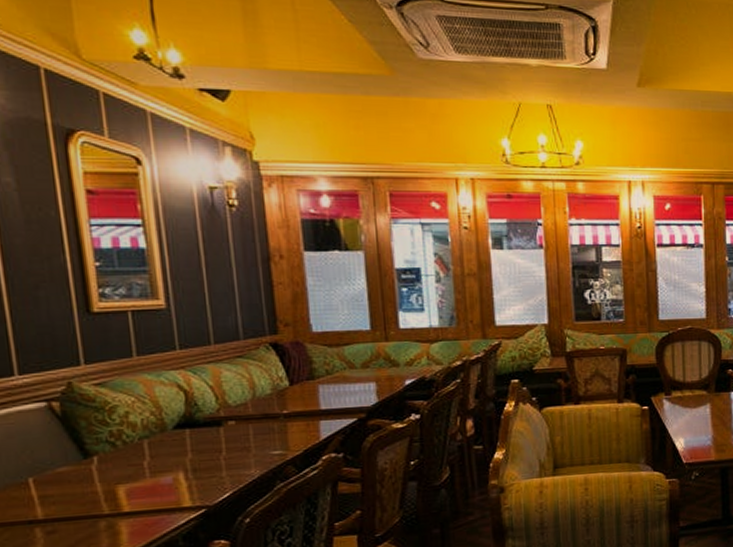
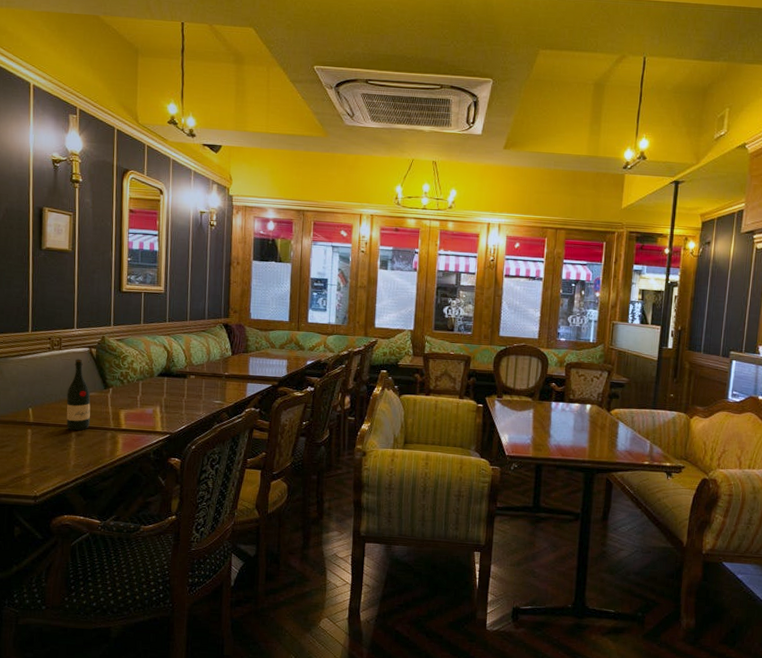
wine bottle: none [16,420,66,528] -> present [66,359,91,431]

